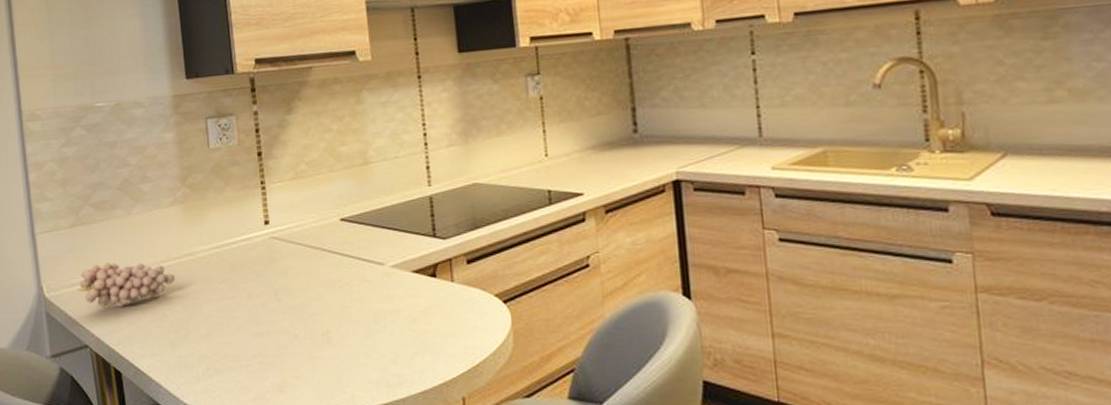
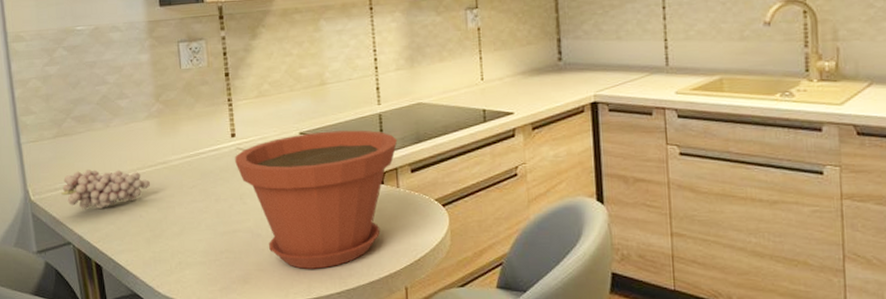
plant pot: none [268,215,451,376] -> present [235,130,398,269]

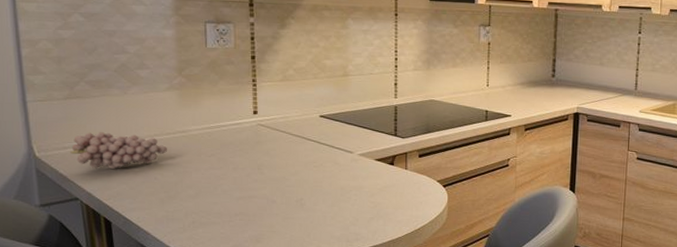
plant pot: present [235,130,398,269] -> none [255,116,410,233]

